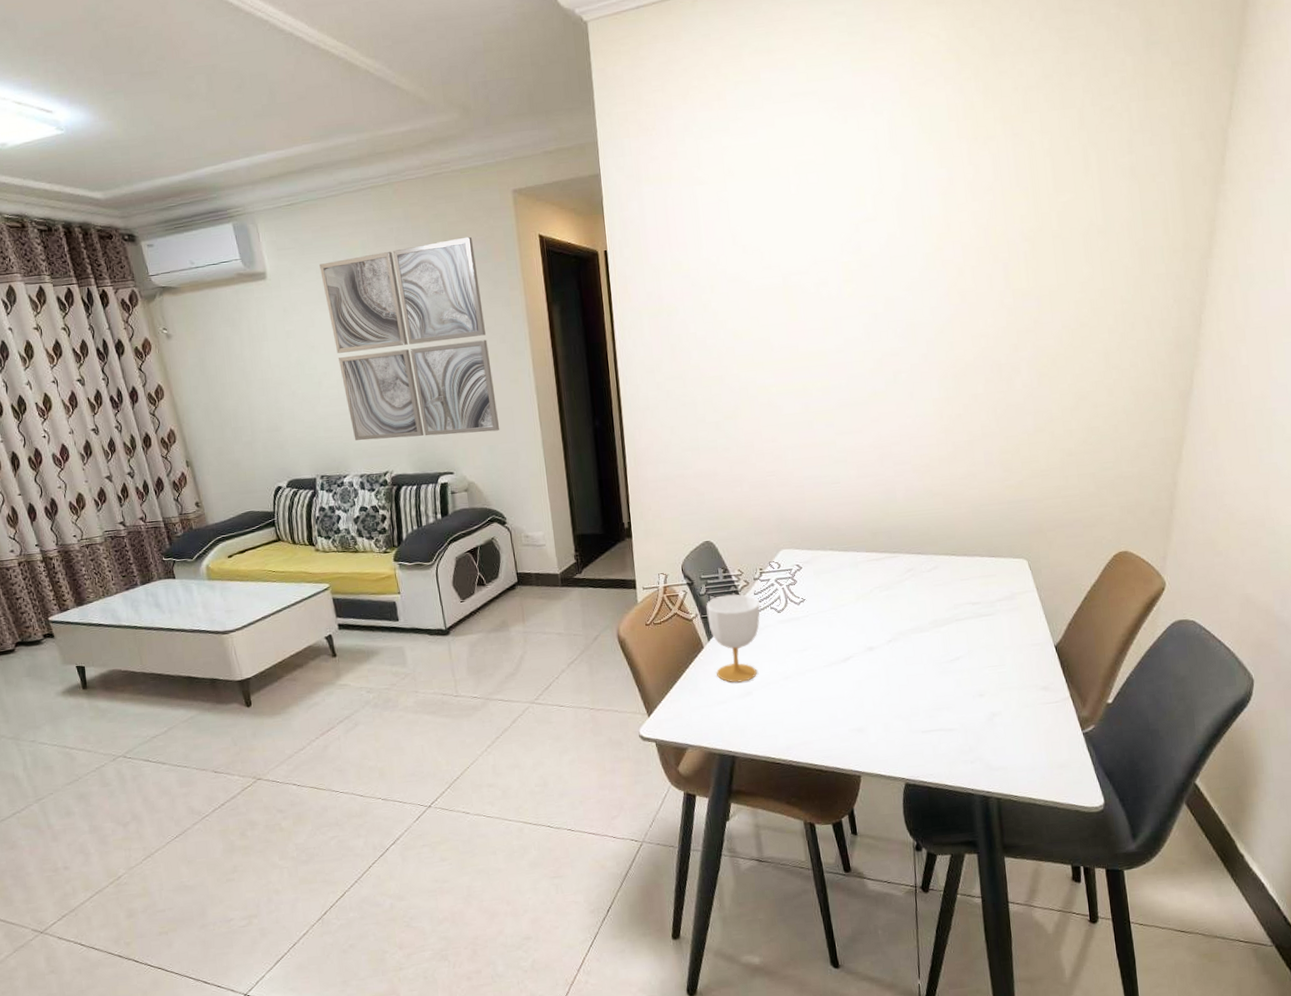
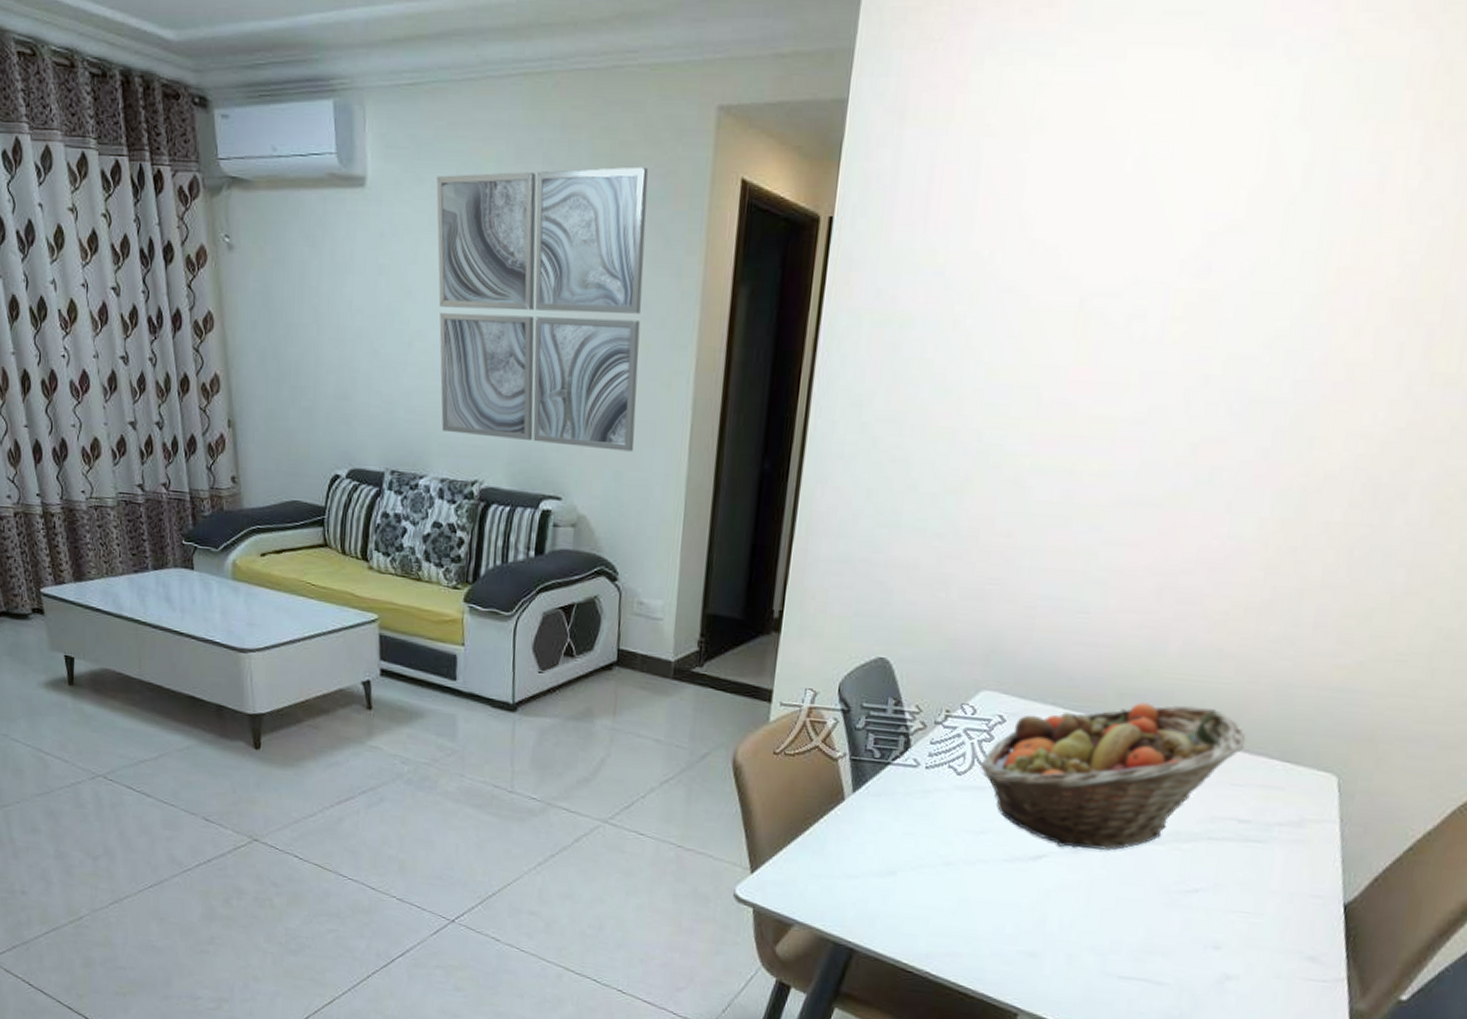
cup: present [706,594,760,683] -> none [854,735,935,857]
fruit basket: none [791,531,963,648] -> present [979,702,1246,851]

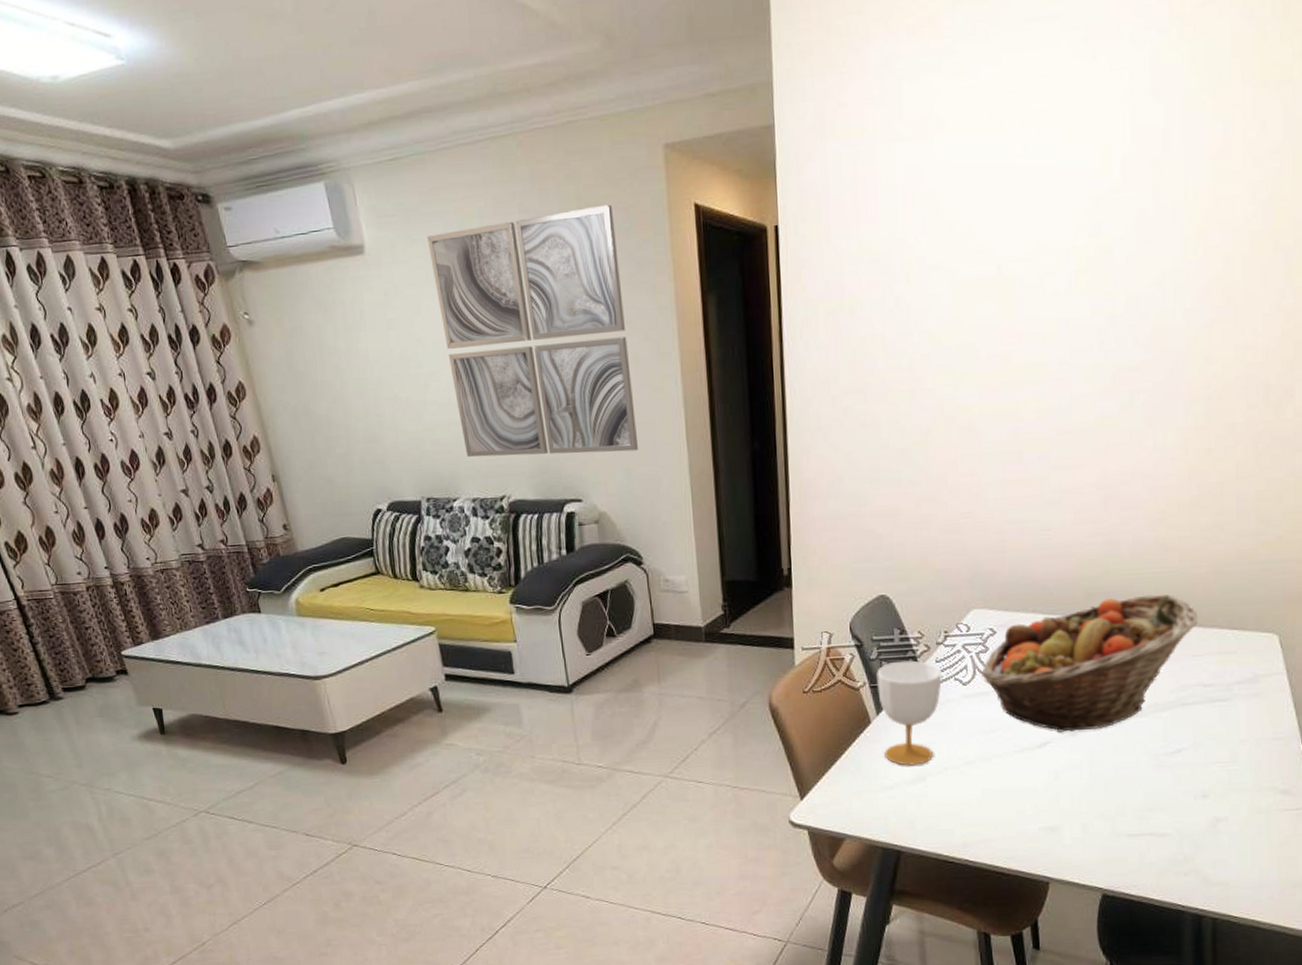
cup: none [854,735,935,857] -> present [877,660,942,766]

